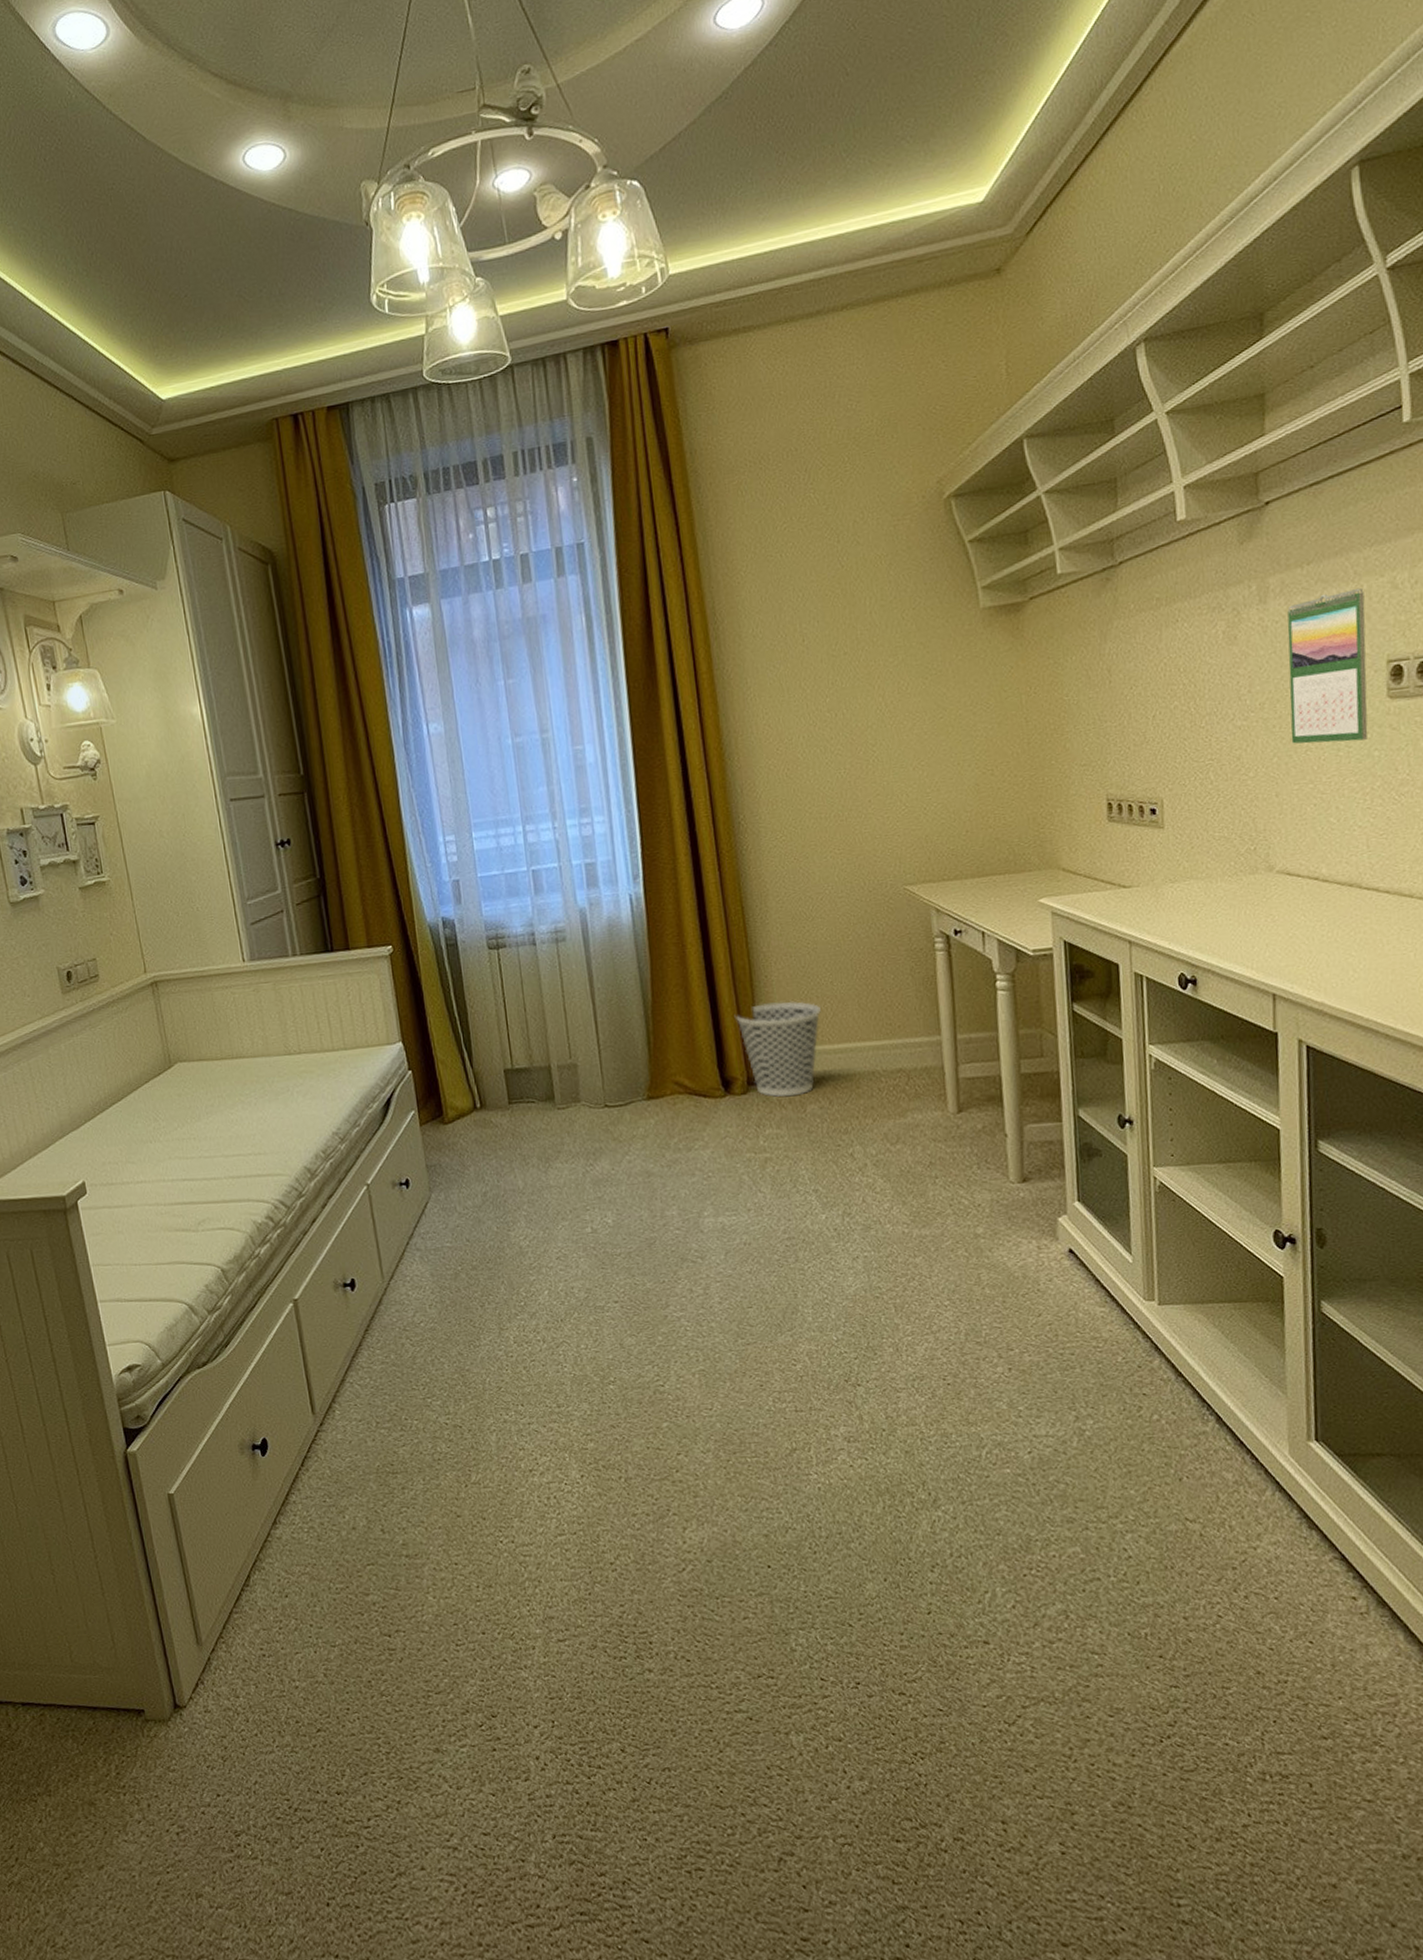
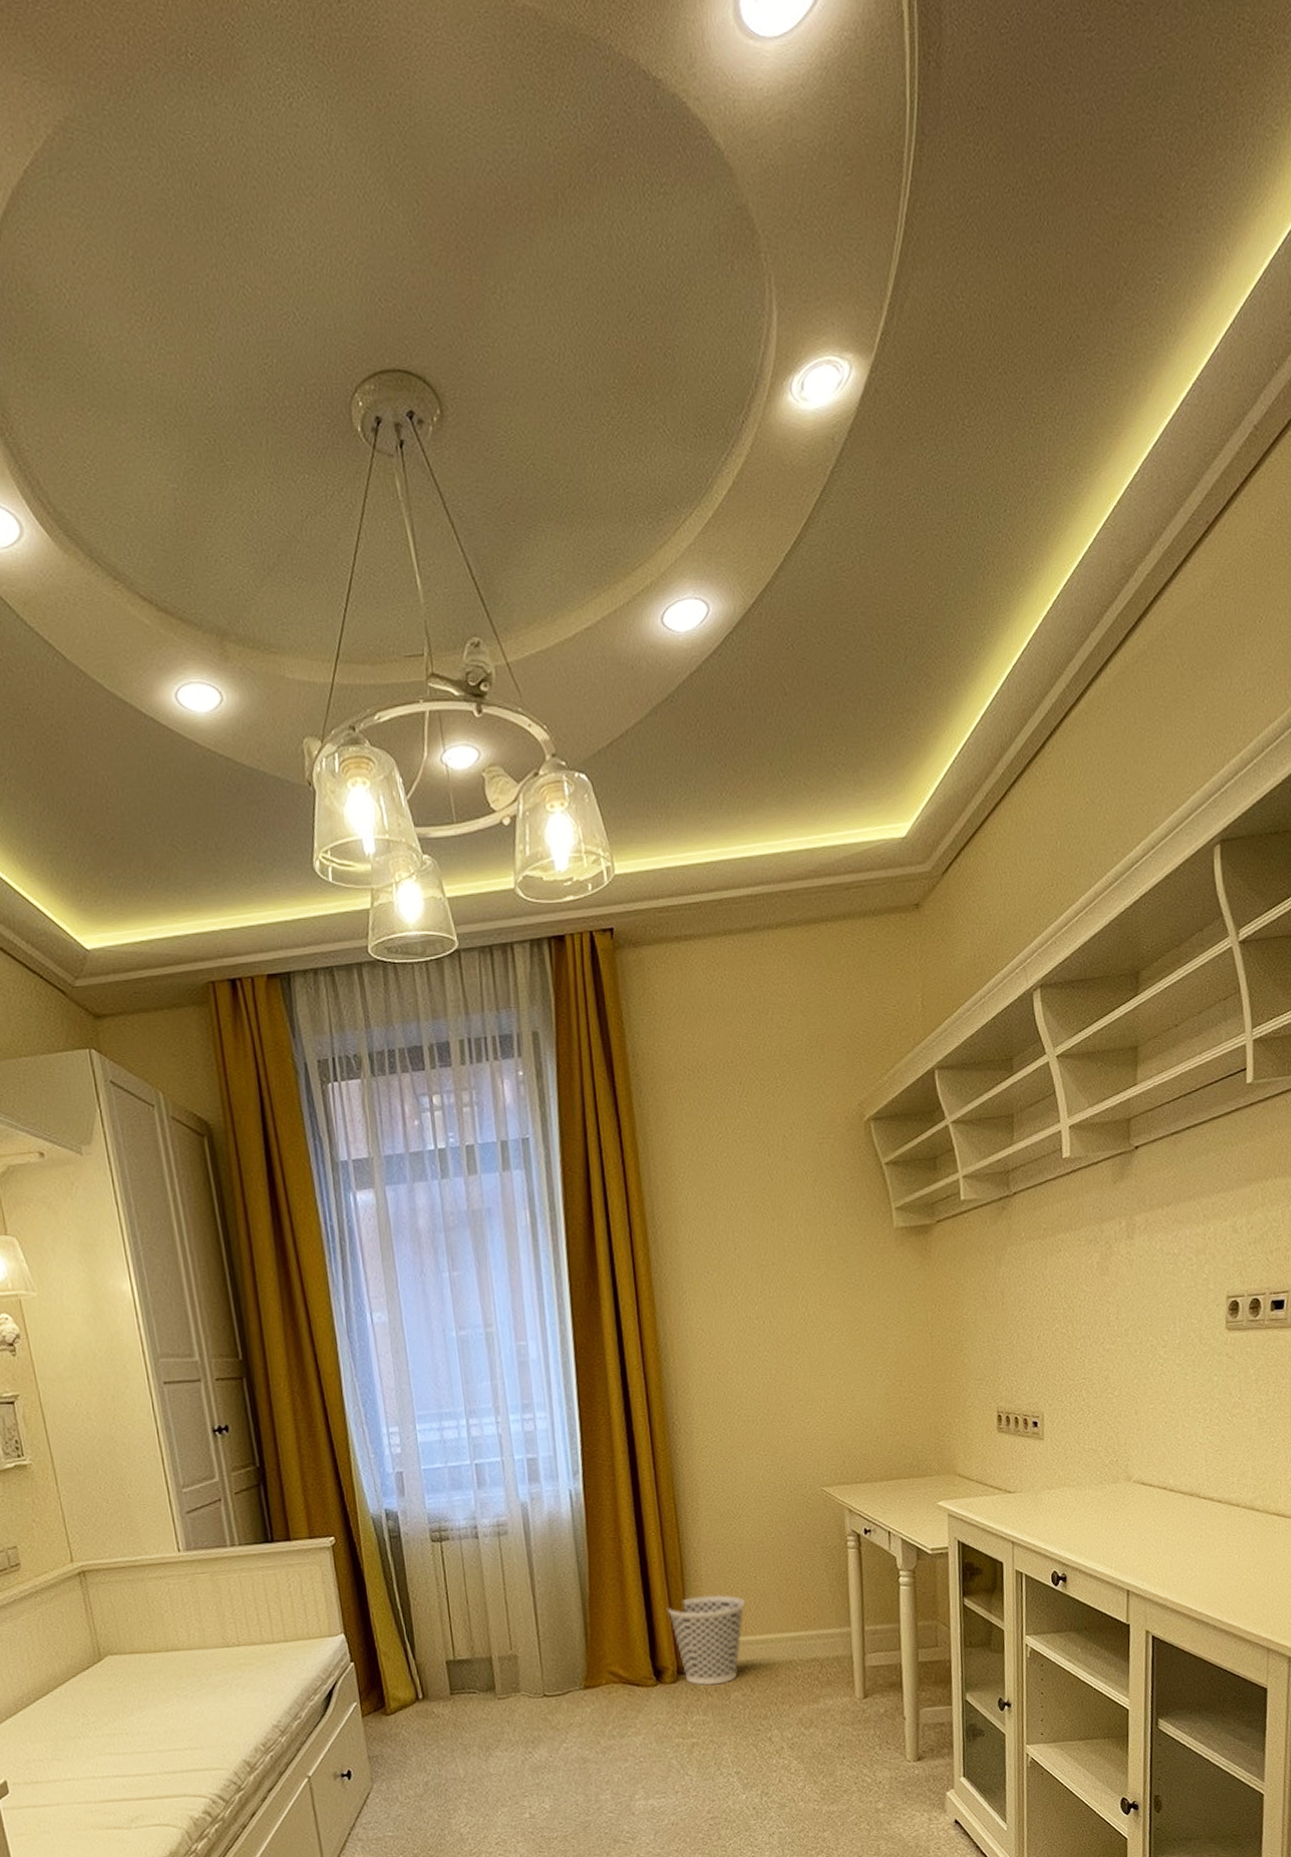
calendar: present [1287,587,1368,744] -> none [1149,1229,1211,1368]

